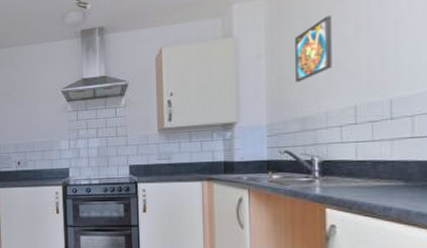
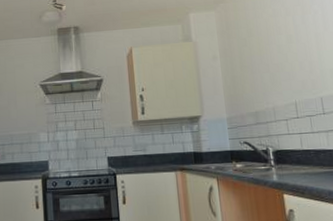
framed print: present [295,16,332,83] -> none [242,27,274,82]

